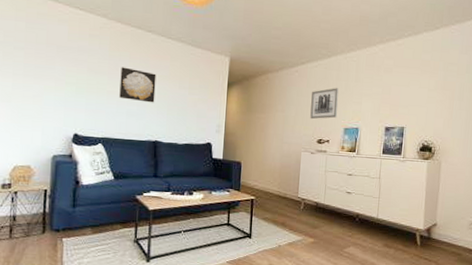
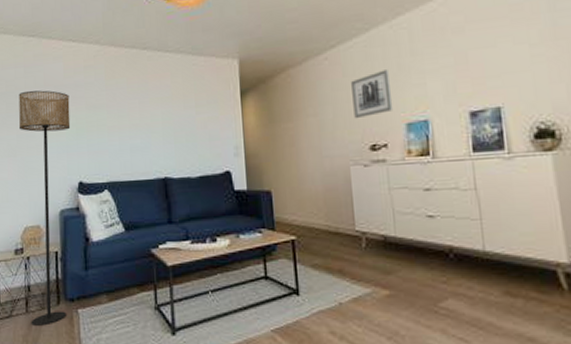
floor lamp: none [14,44,72,250] -> present [18,90,71,326]
wall art: present [119,67,156,103] -> none [119,95,159,133]

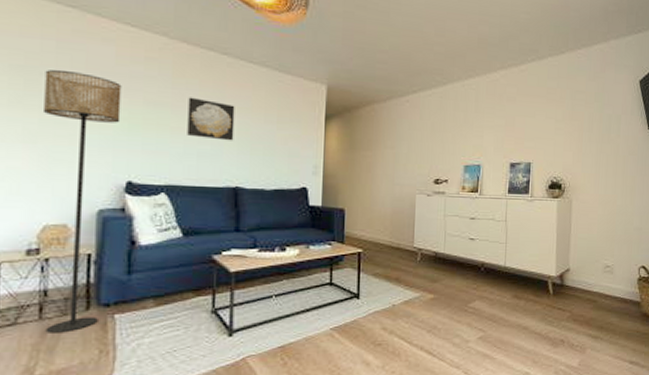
wall art: none [119,95,159,133] -> present [187,97,235,141]
wall art: present [351,70,394,119] -> none [425,120,457,157]

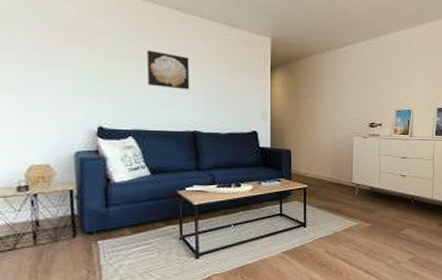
floor lamp: present [42,69,122,333] -> none [16,25,88,257]

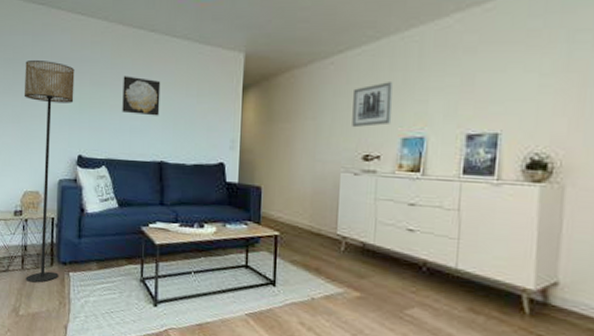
floor lamp: none [16,25,88,257] -> present [23,59,75,283]
wall art: none [361,69,390,103] -> present [352,82,393,128]

